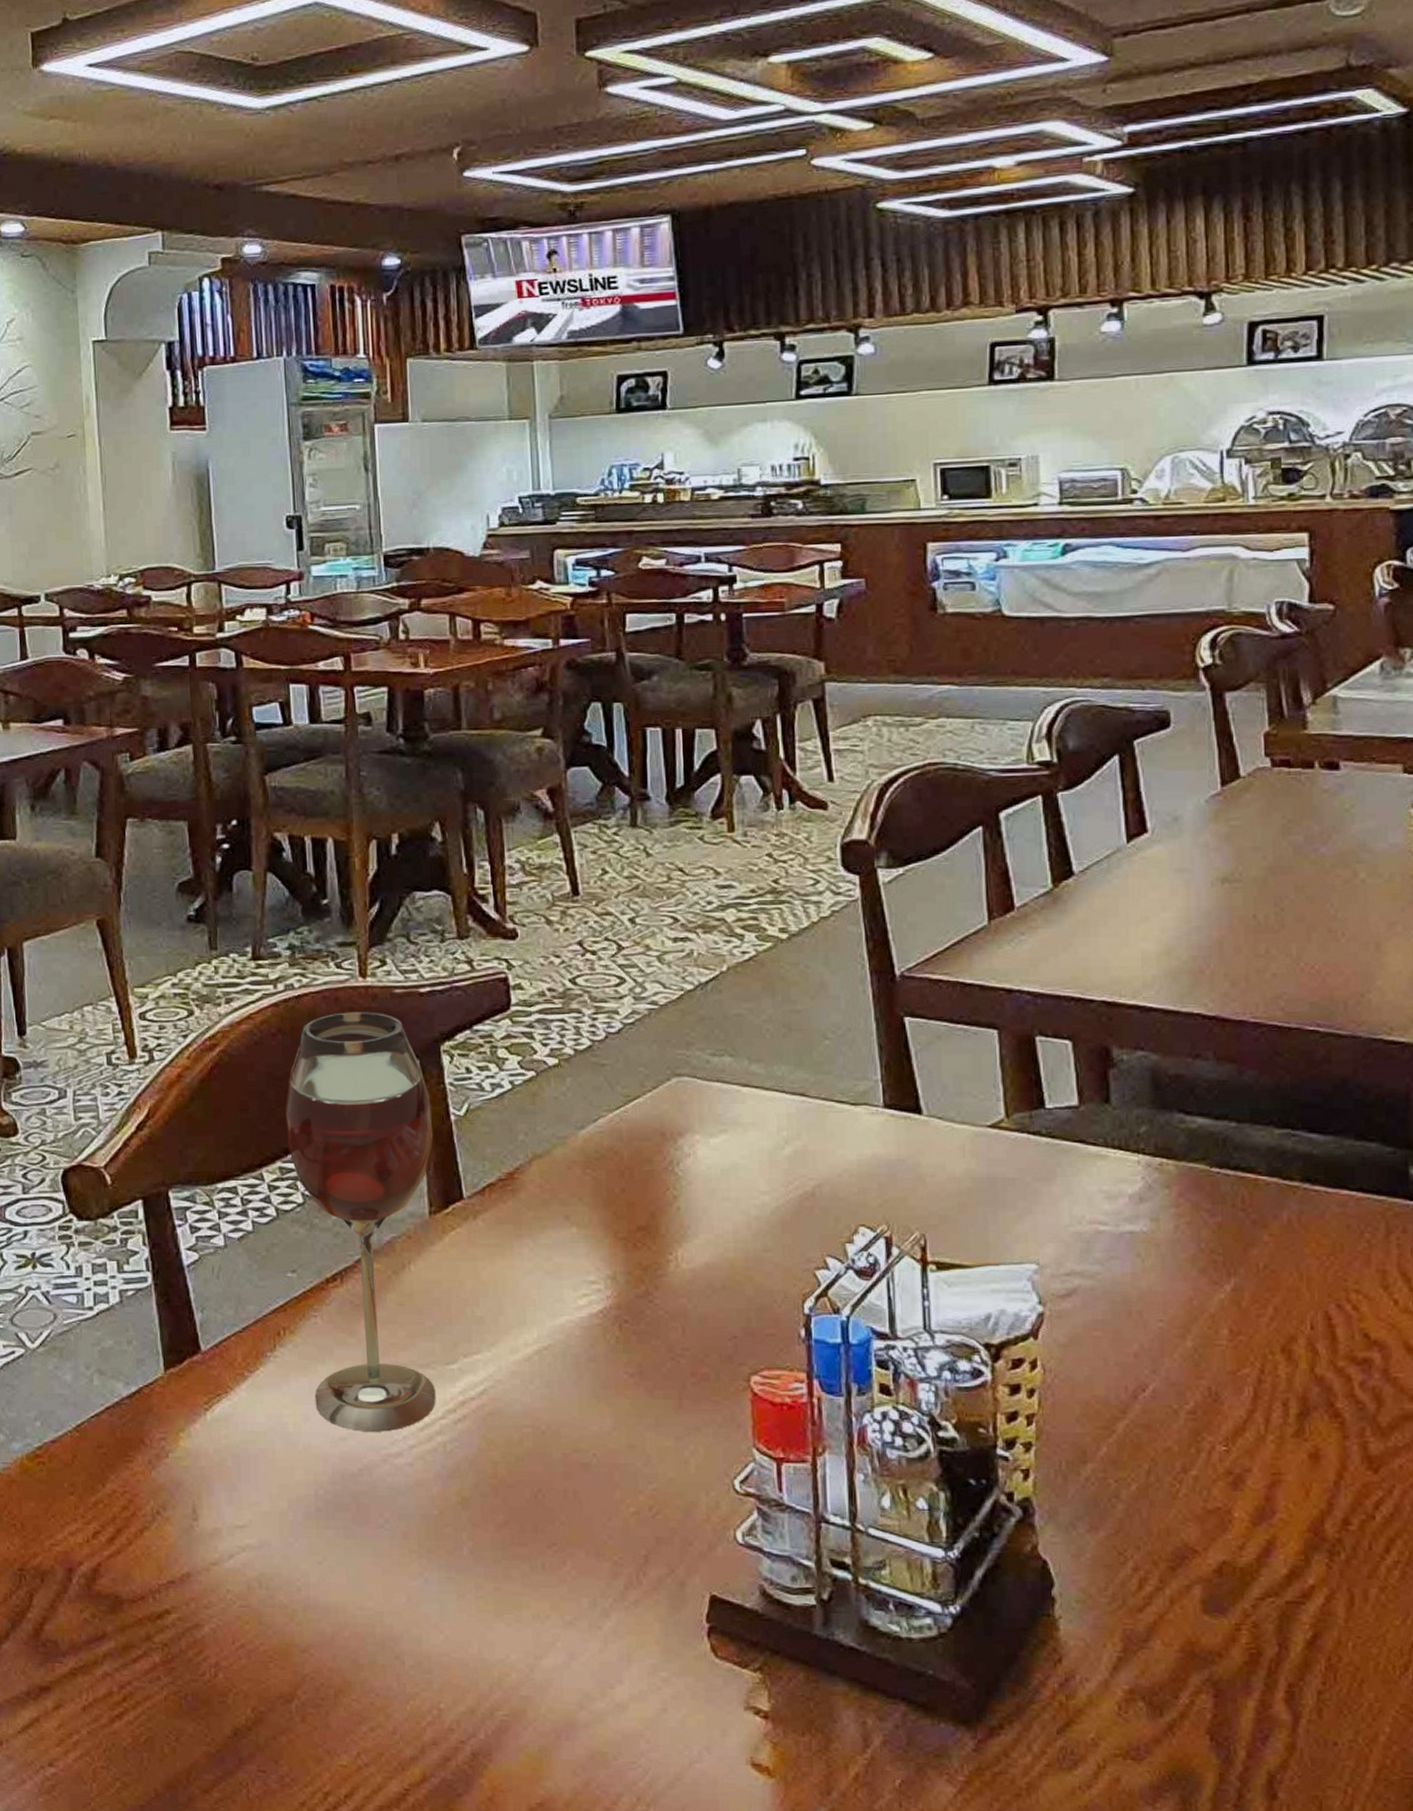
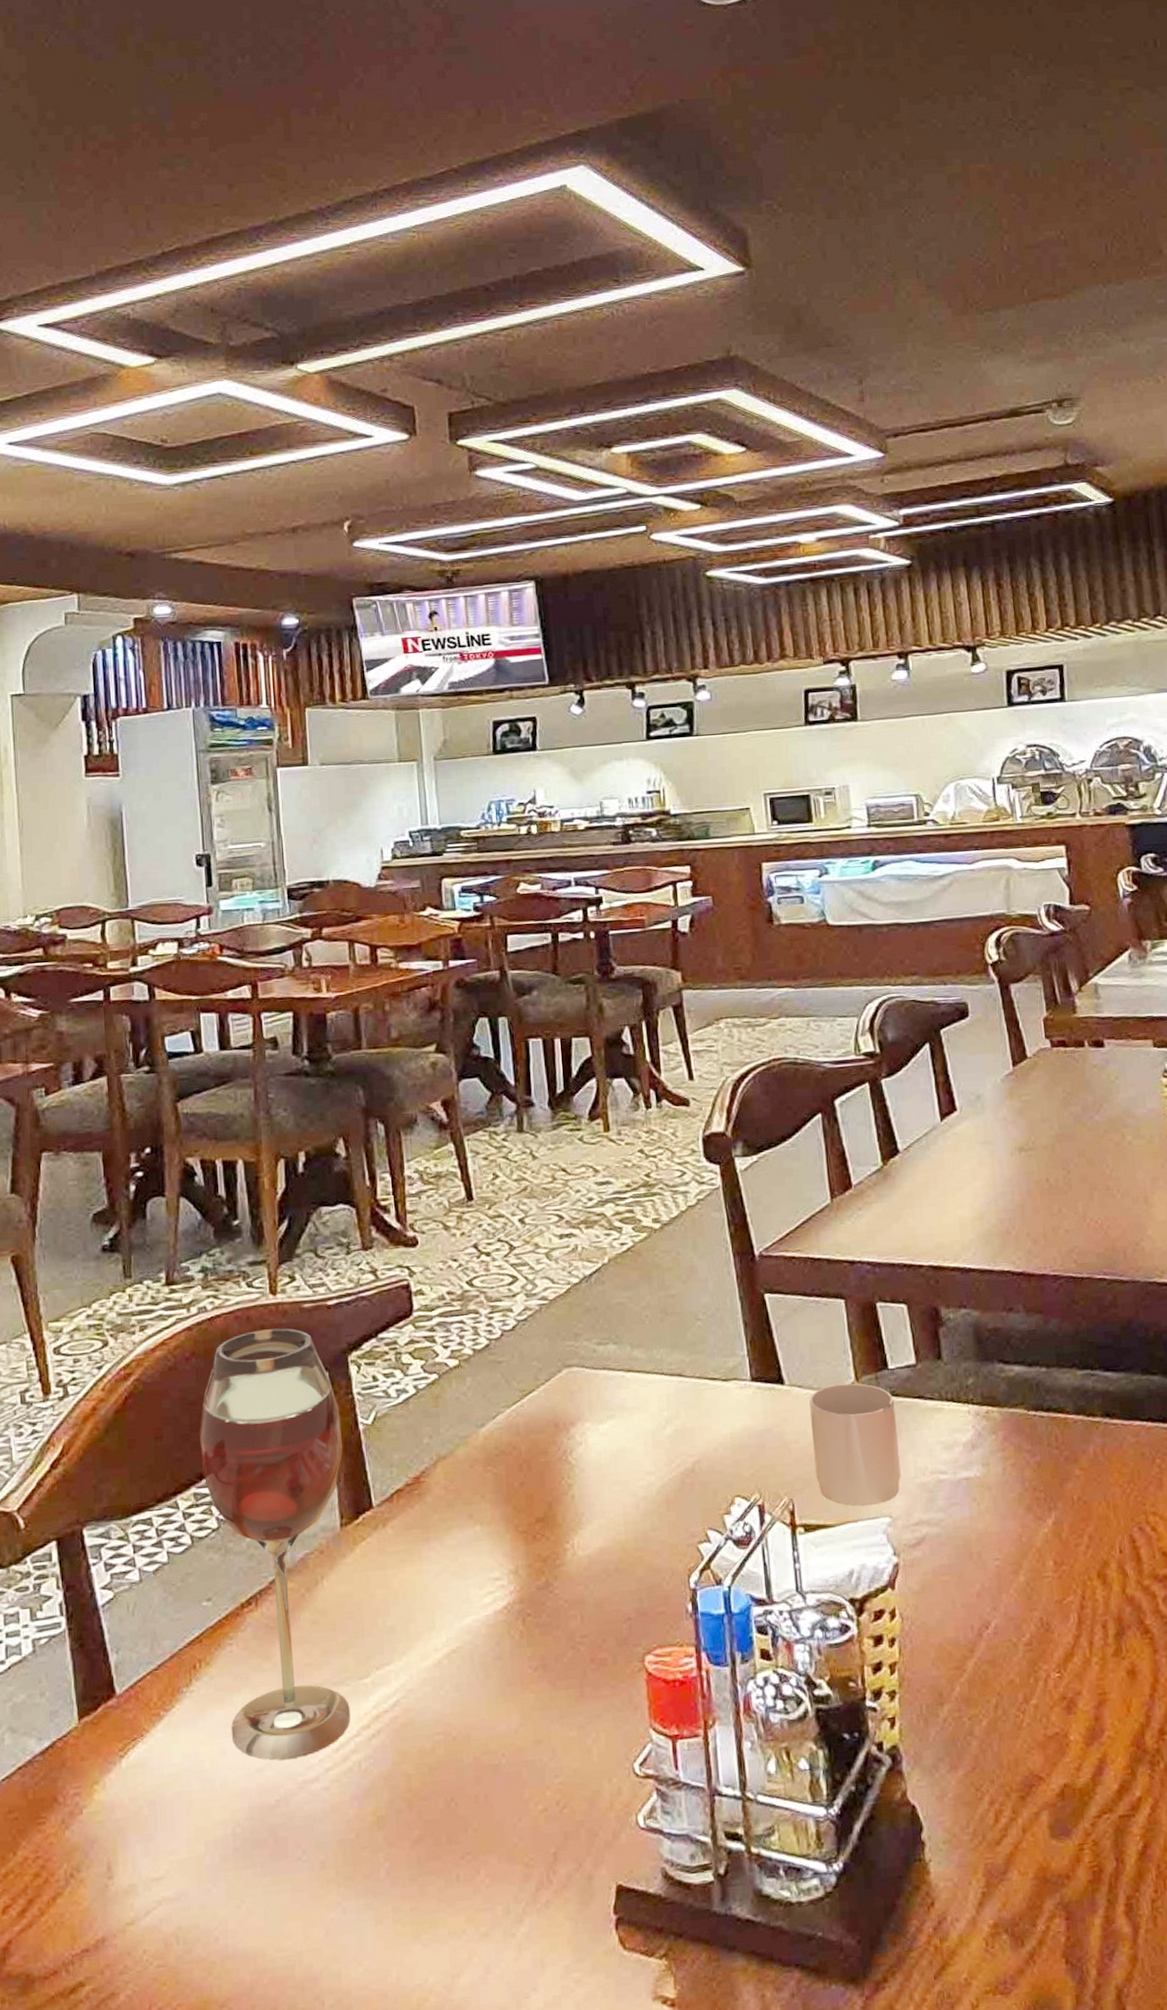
cup: none [950,1120,1053,1250] -> present [809,1383,901,1507]

